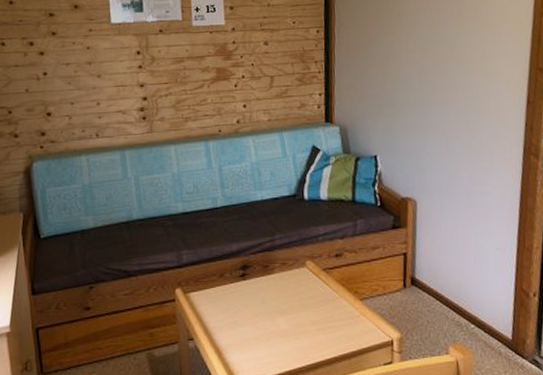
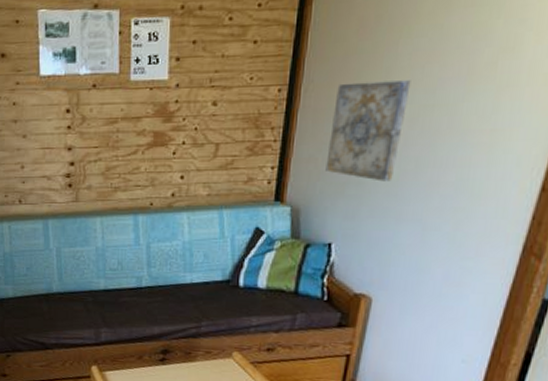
wall art: none [362,22,418,102] -> present [325,80,411,182]

